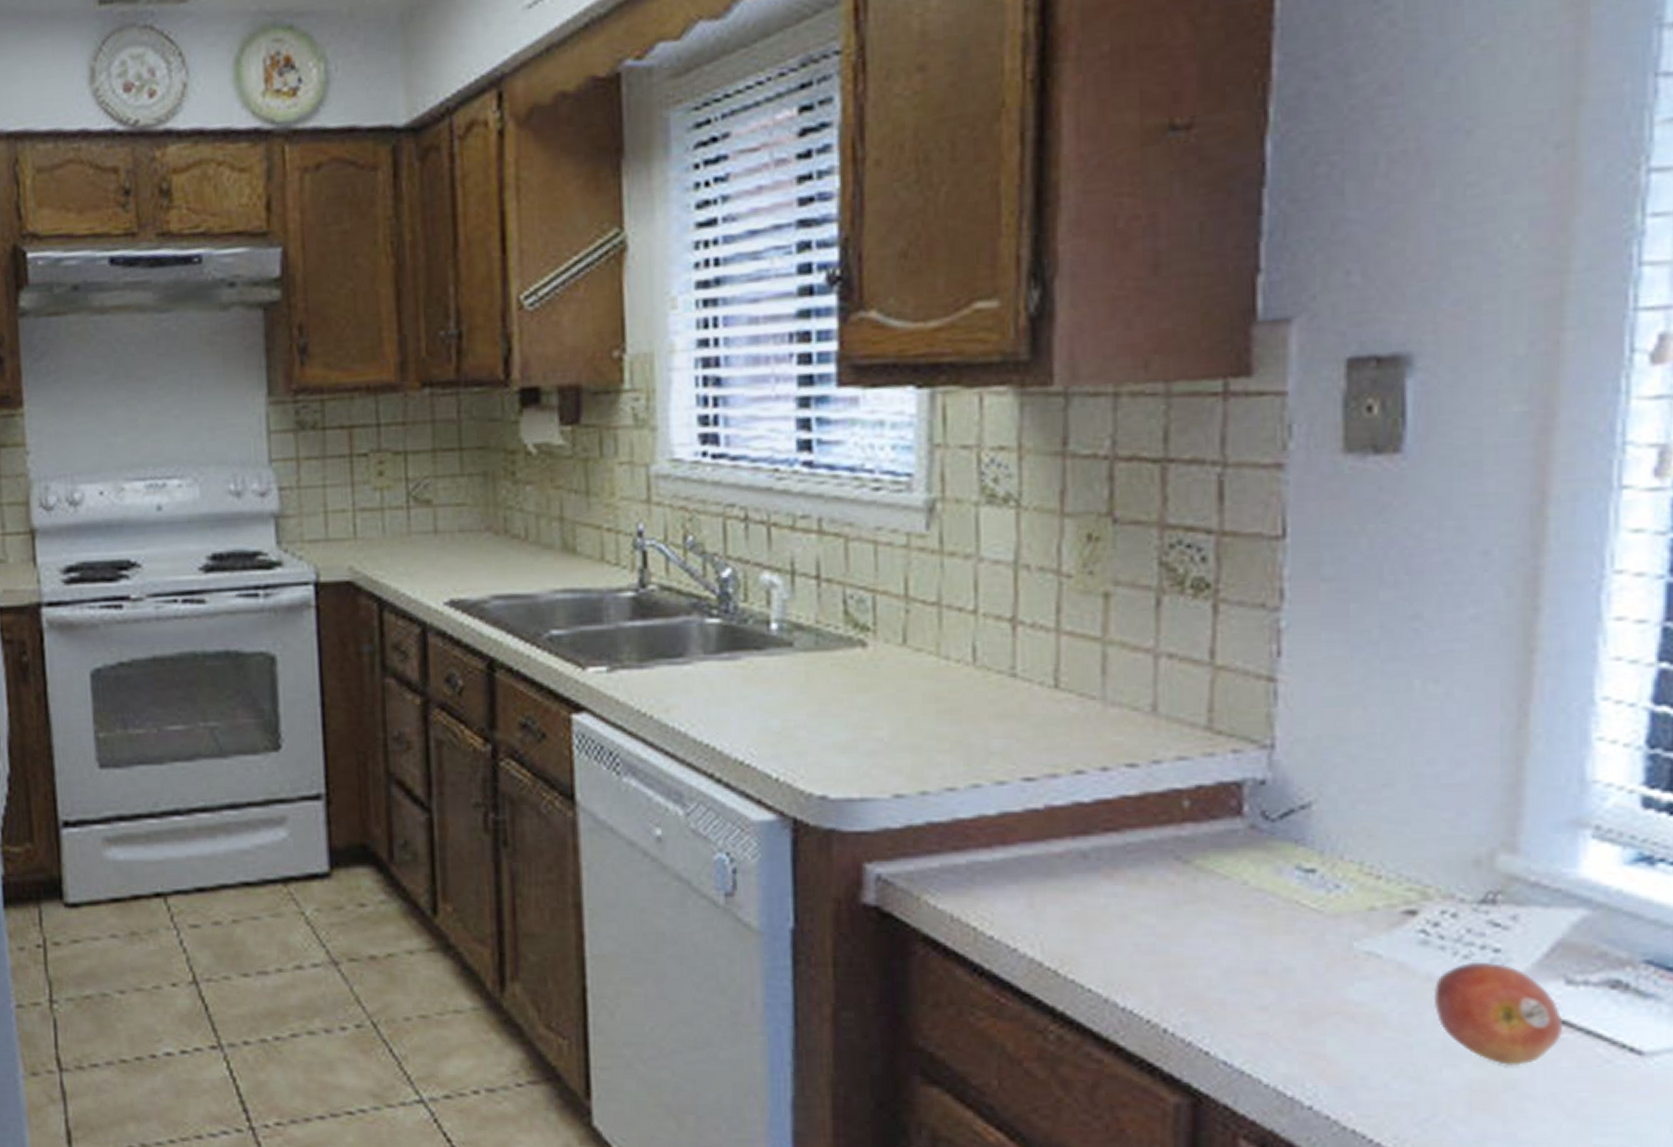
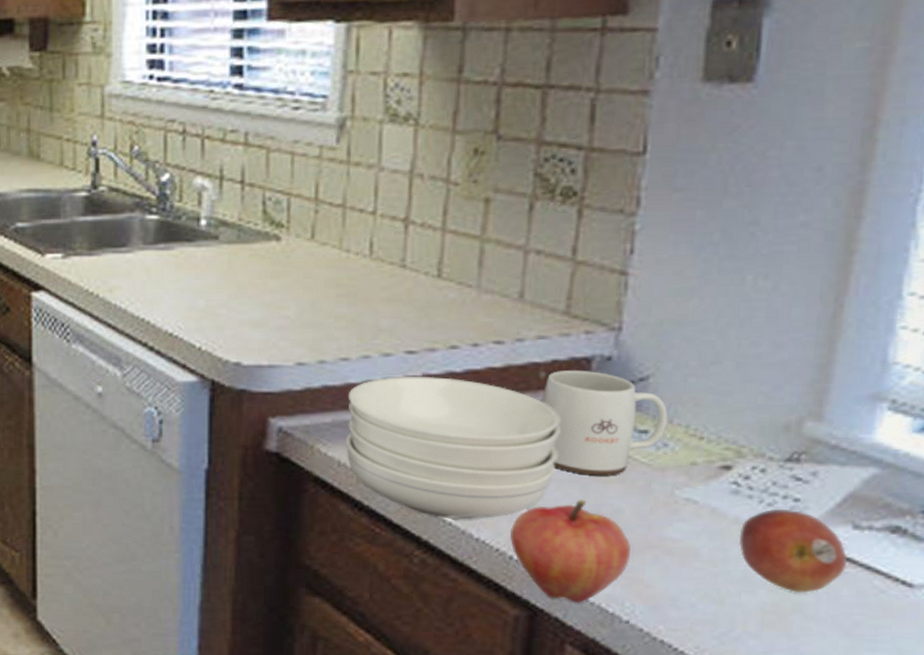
bowl: none [957,809,1212,985] -> present [346,377,561,520]
fruit: none [1161,956,1307,1087] -> present [509,499,631,604]
mug: none [1187,796,1338,926] -> present [541,369,669,476]

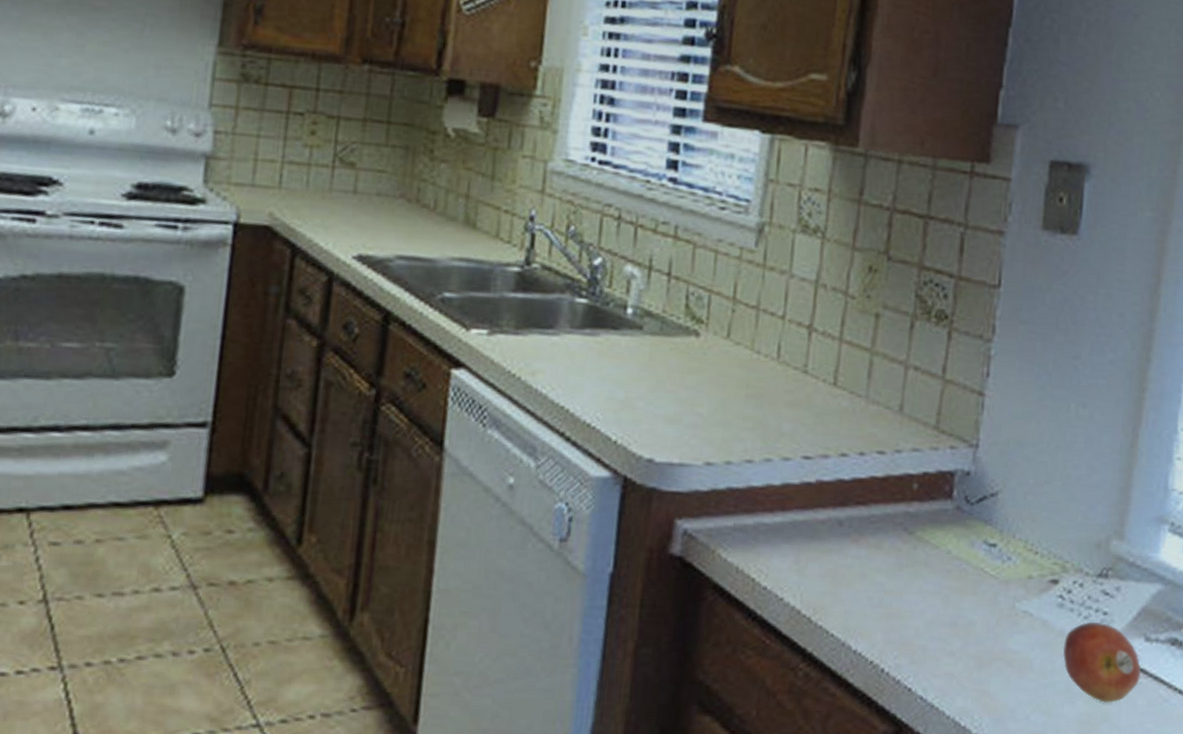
bowl: present [346,377,561,520] -> none [744,481,929,631]
fruit: present [509,499,631,604] -> none [882,611,980,718]
mug: present [541,369,669,476] -> none [913,482,1012,588]

